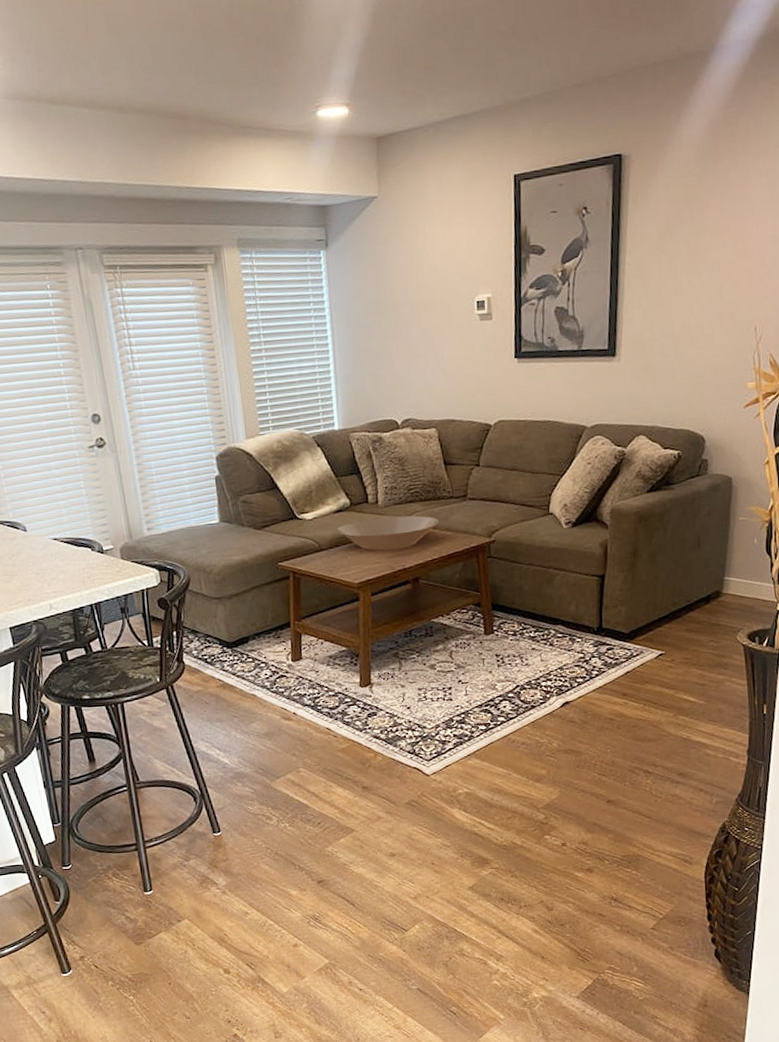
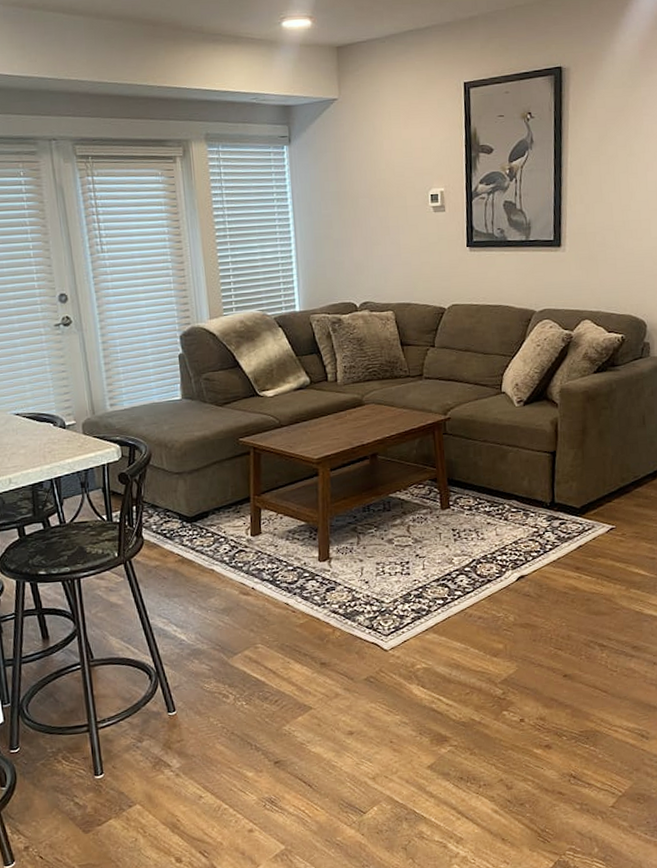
decorative bowl: present [336,515,440,551] -> none [296,393,397,428]

